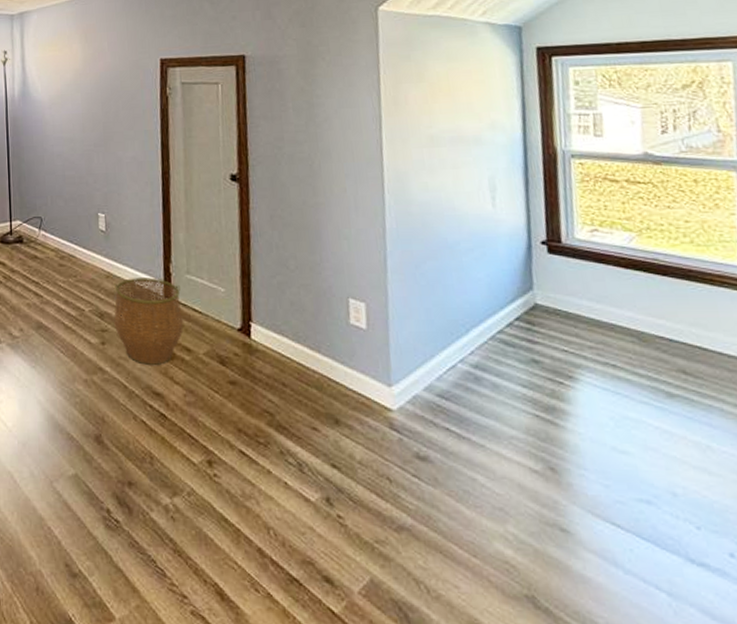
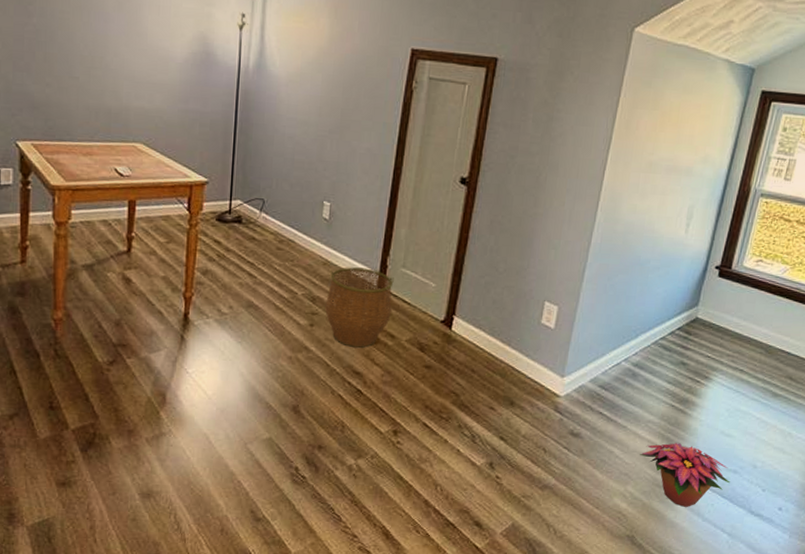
flower arrangement: none [512,465,646,554] -> present [640,443,730,507]

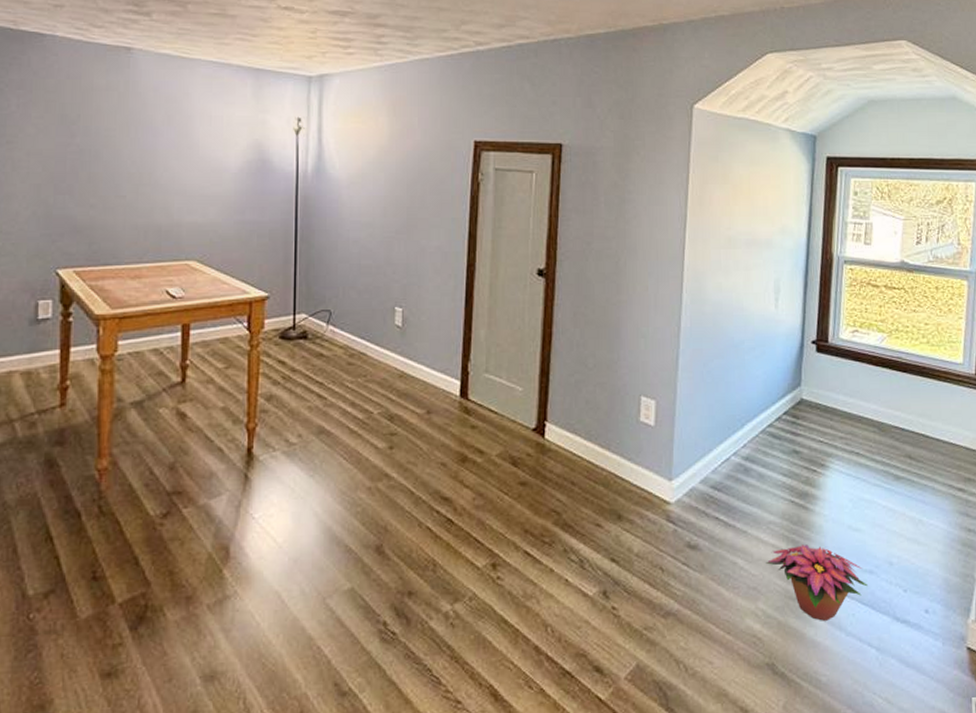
basket: present [324,267,394,348] -> none [403,377,477,469]

